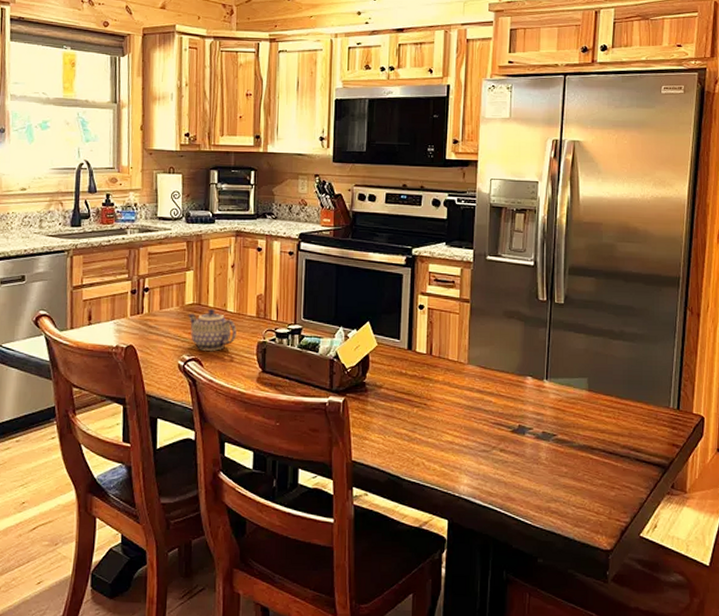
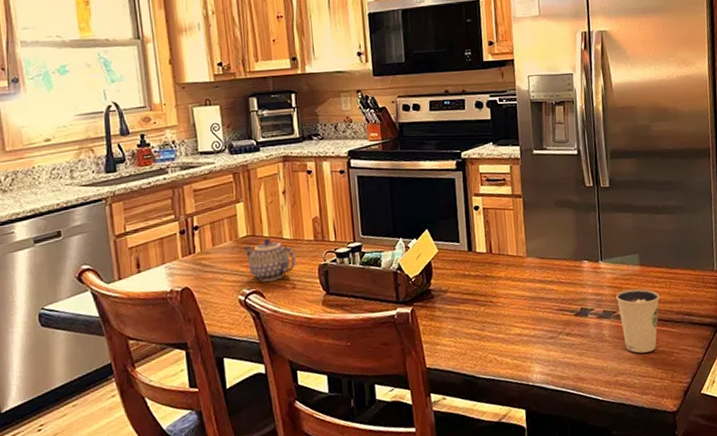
dixie cup: none [557,413,605,483] -> present [615,288,660,353]

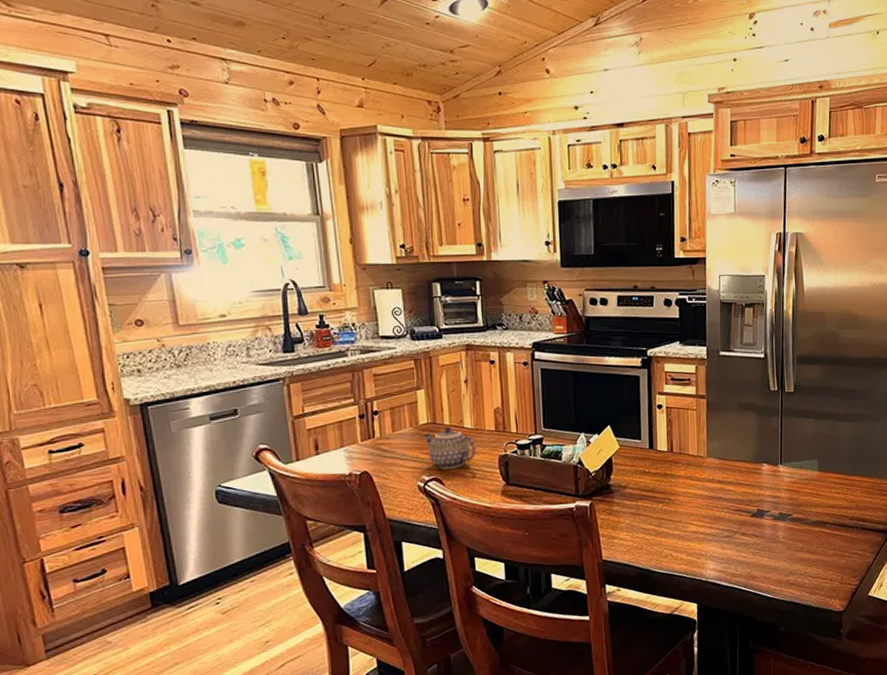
dixie cup: present [615,288,660,353] -> none [792,493,835,555]

